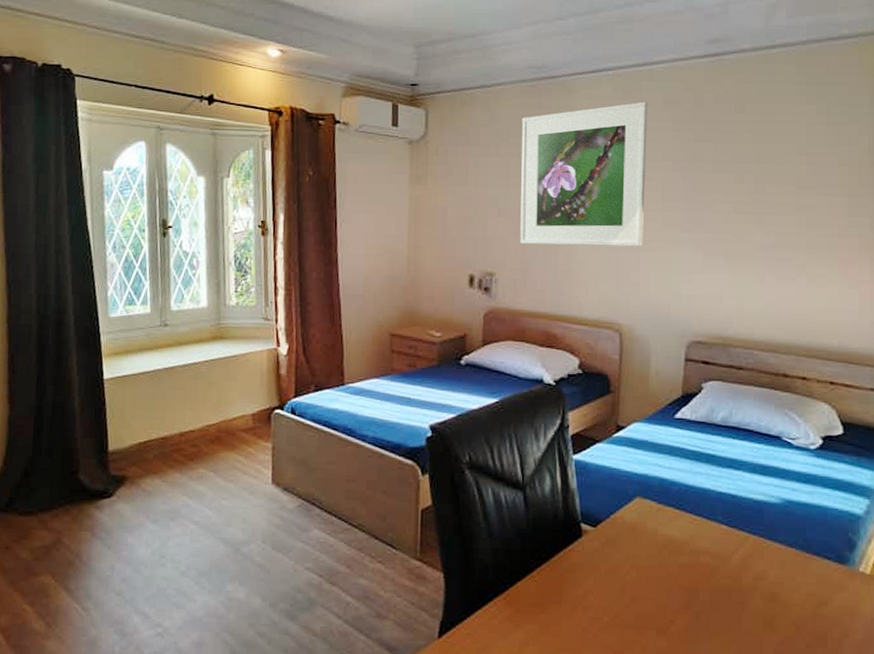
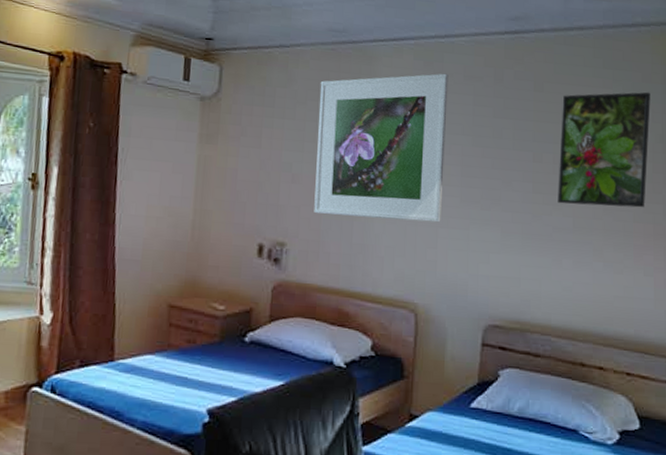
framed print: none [760,105,857,223] -> present [558,92,651,208]

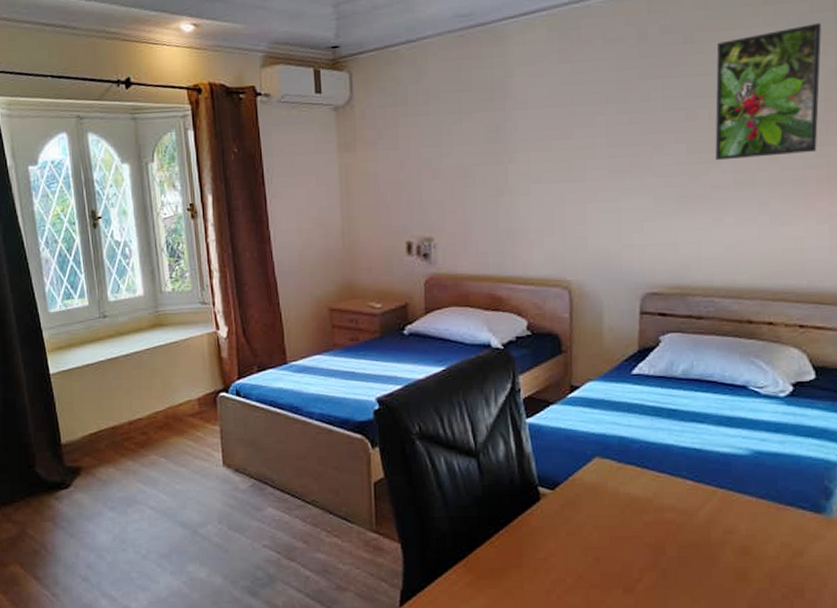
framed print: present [314,73,448,223] -> none [451,41,589,206]

